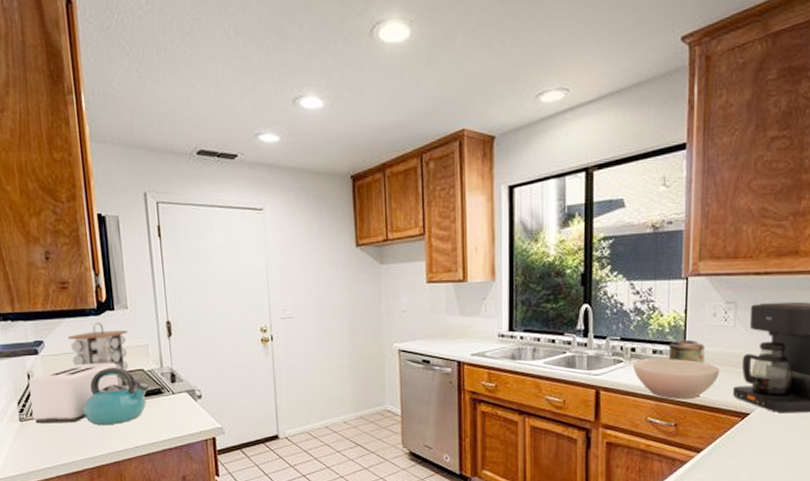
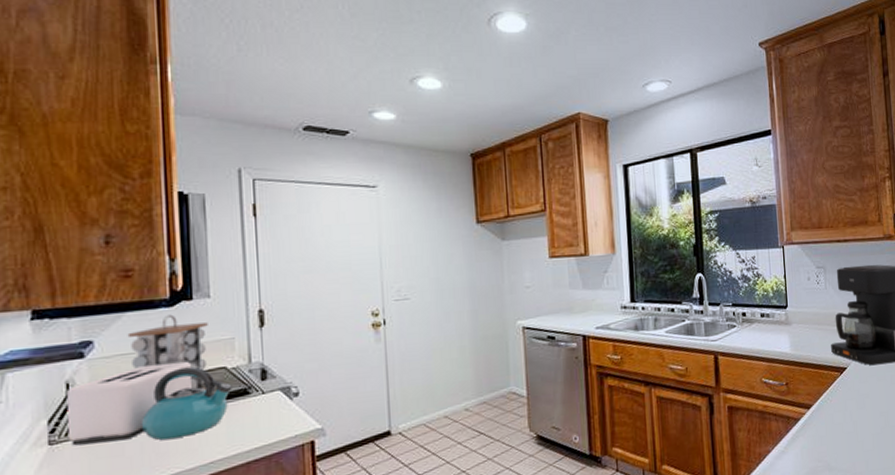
bowl: present [633,358,720,400] -> none [745,321,818,360]
canister: present [668,339,706,364] -> none [773,302,806,324]

